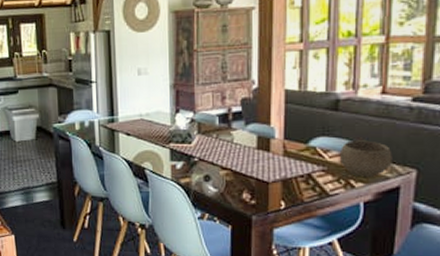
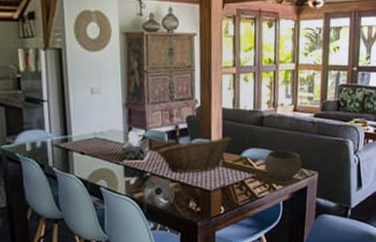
fruit basket: none [206,122,297,160] -> present [156,137,232,173]

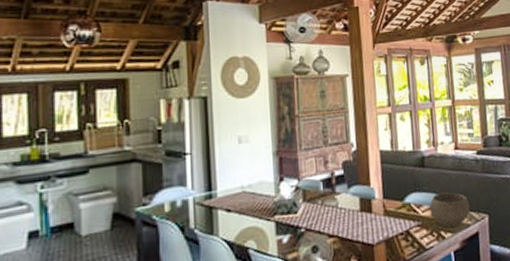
fruit basket: present [156,137,232,173] -> none [311,181,393,226]

